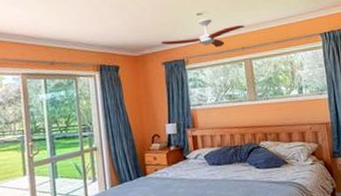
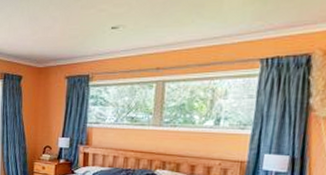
ceiling fan: present [160,18,246,48] -> none [67,33,166,66]

